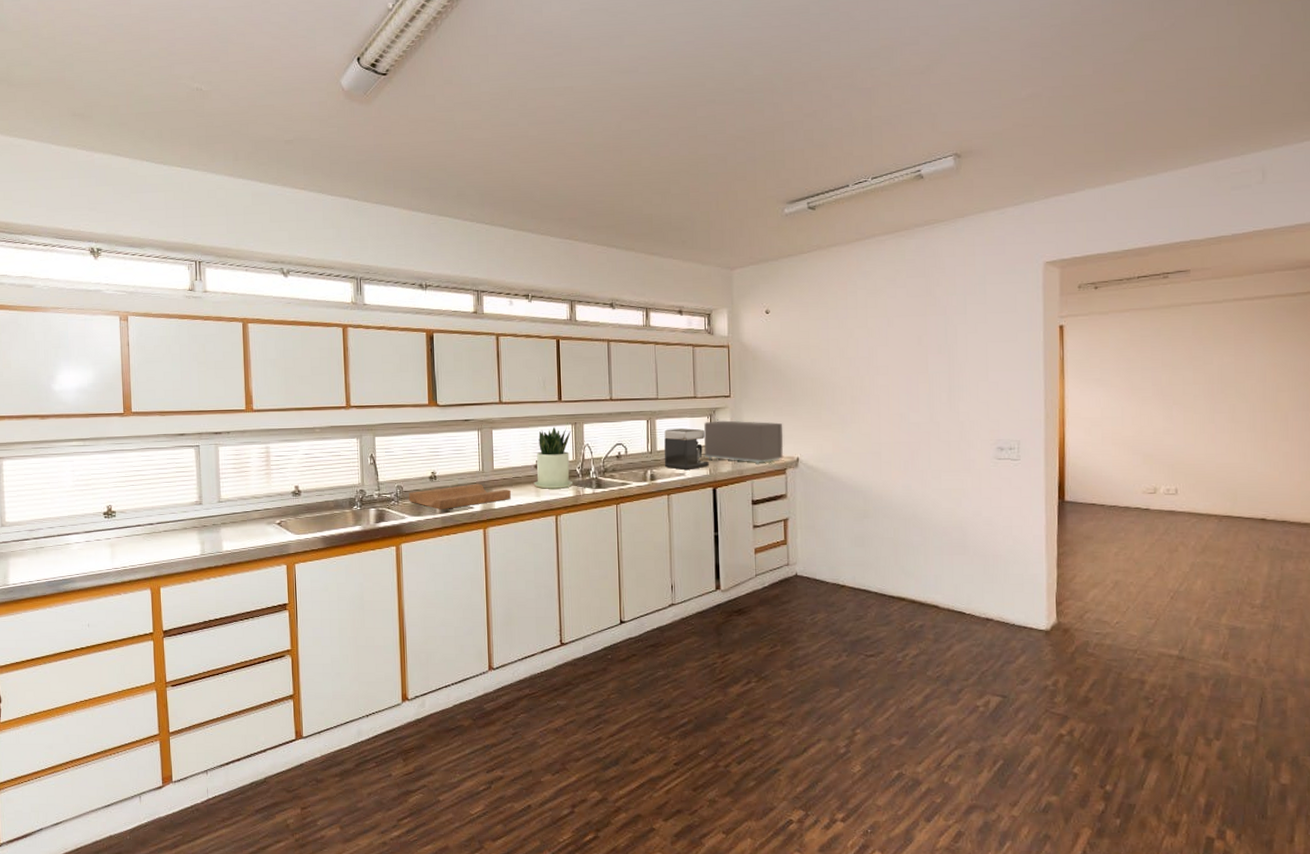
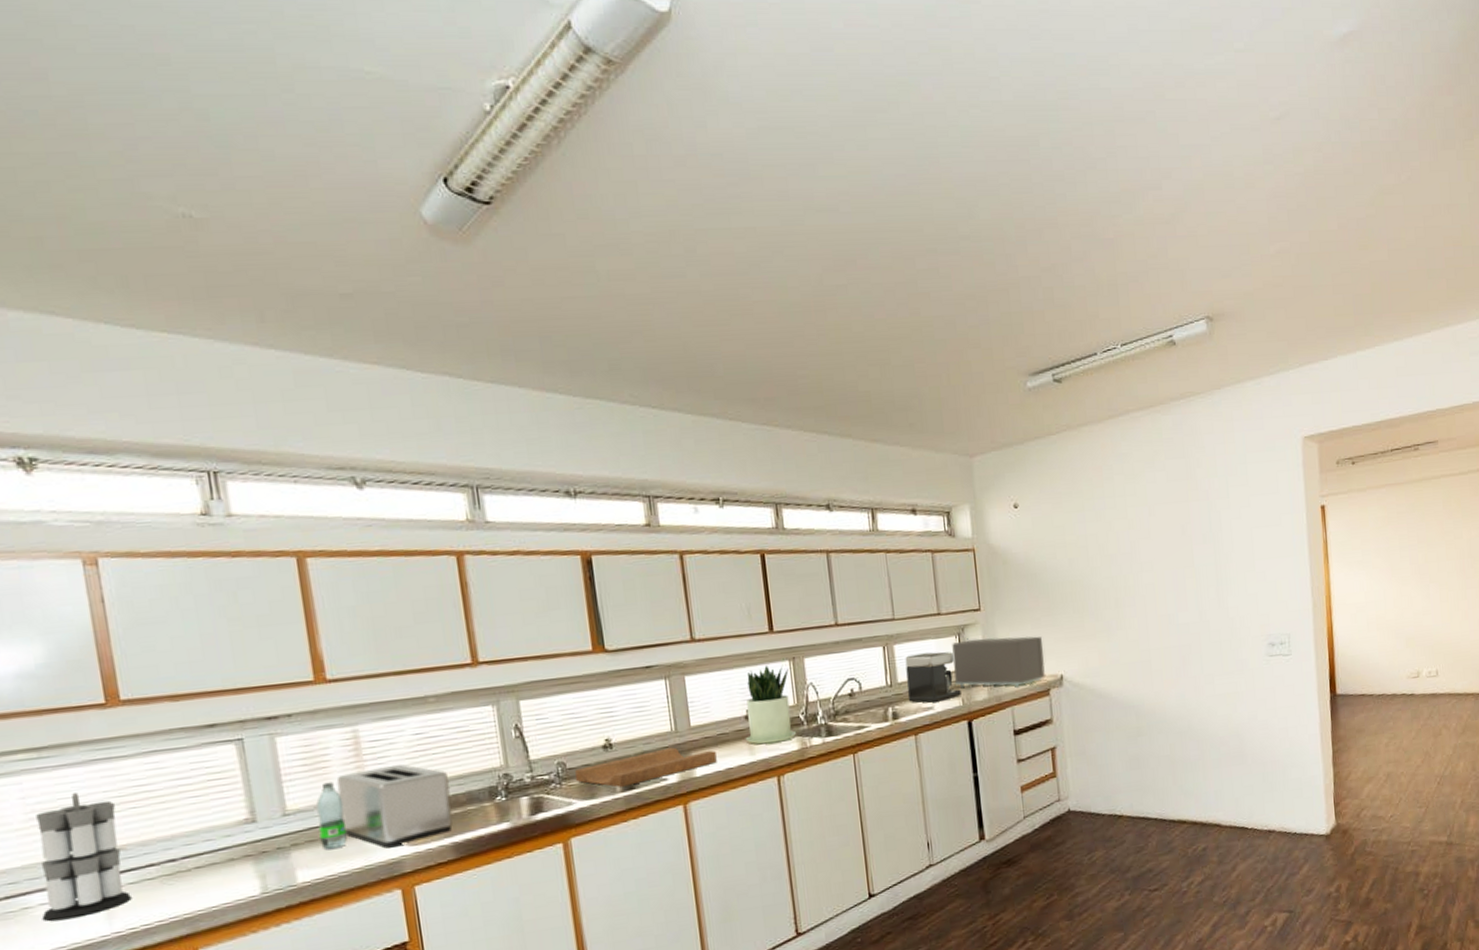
spice rack: none [76,471,126,555] -> present [36,793,132,921]
bottle: none [239,482,257,530] -> present [316,782,348,850]
toaster: none [253,474,324,534] -> present [336,764,453,849]

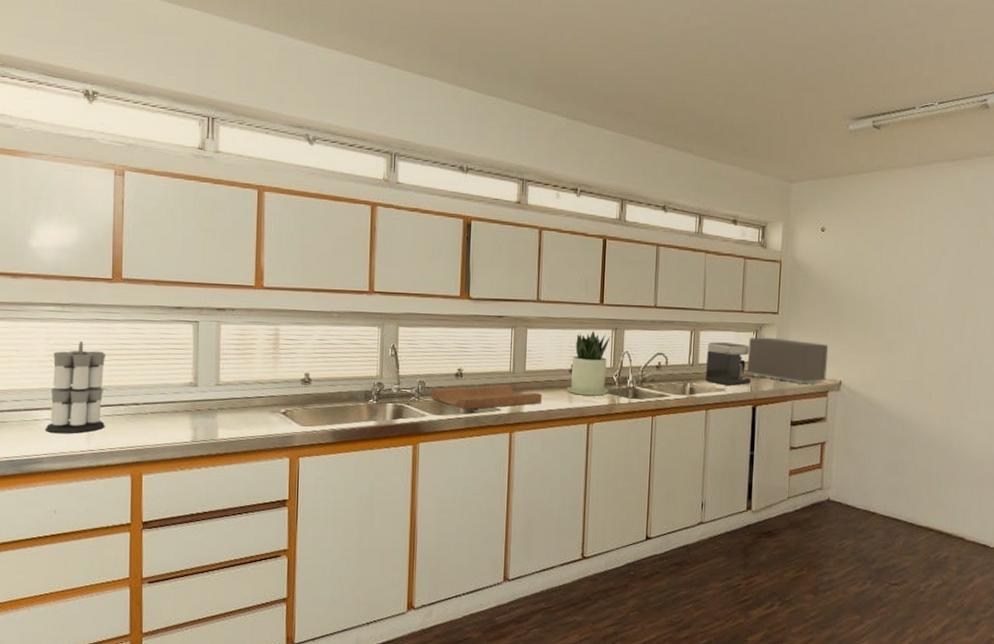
bottle: present [316,782,348,850] -> none [239,365,260,418]
toaster: present [336,764,453,849] -> none [256,360,337,425]

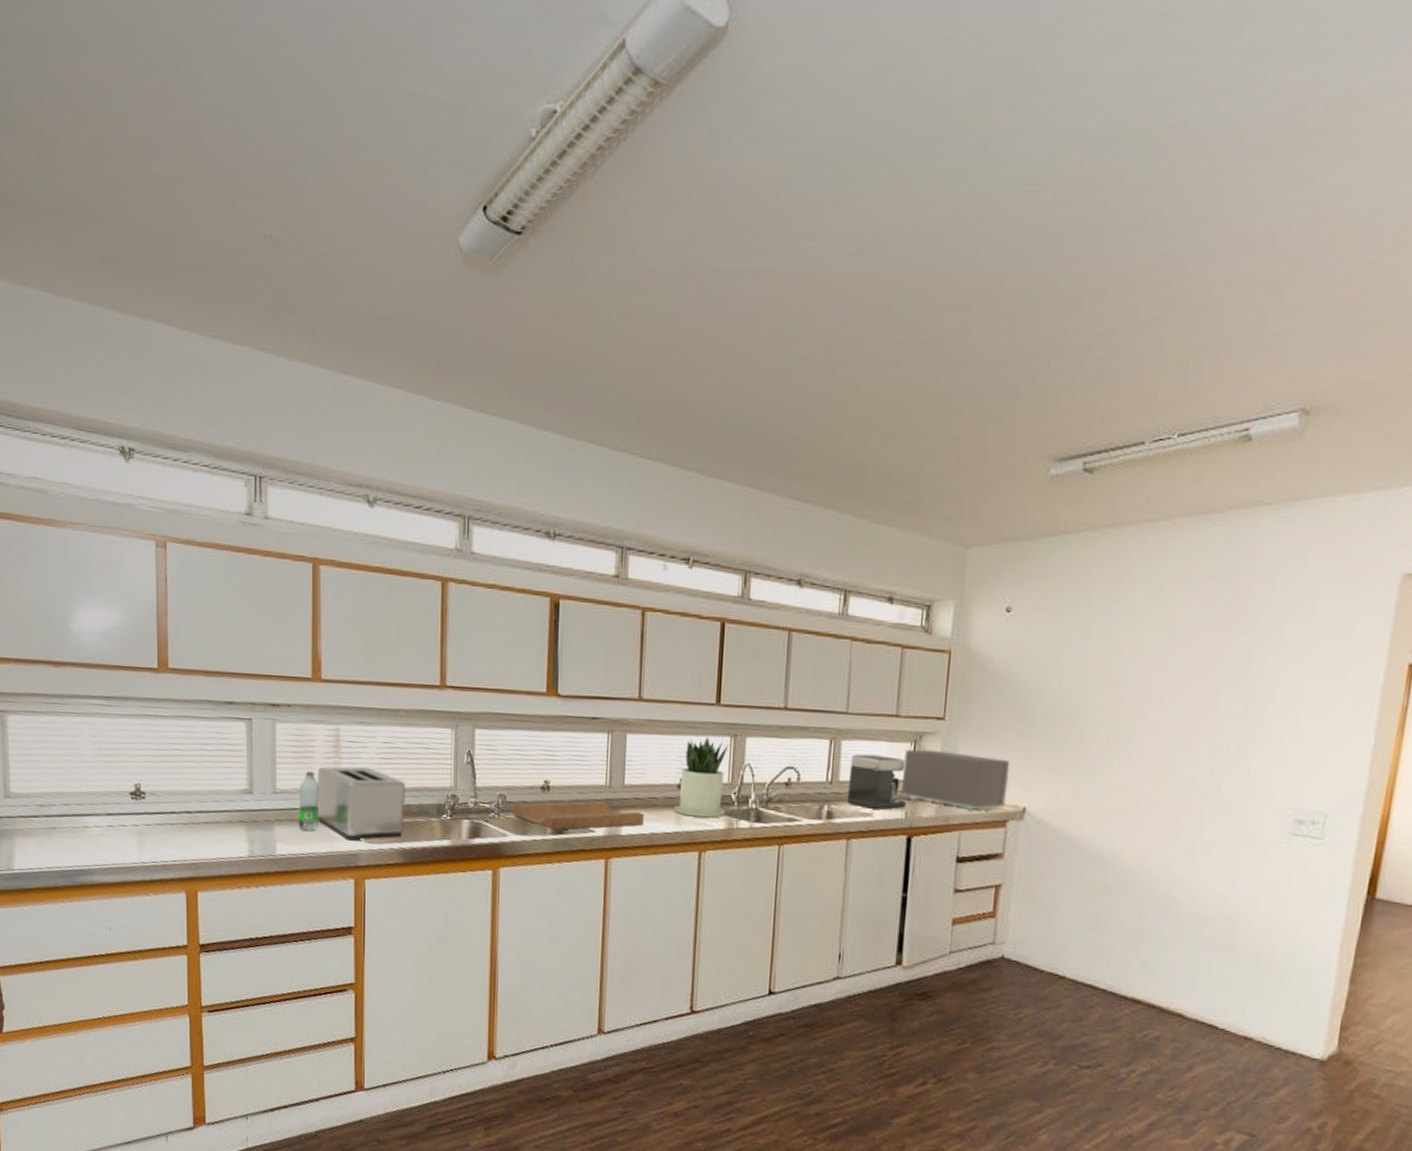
spice rack: present [45,341,105,434] -> none [95,740,157,843]
bottle: none [239,365,260,418] -> present [298,771,320,832]
toaster: none [256,360,337,425] -> present [317,766,405,841]

